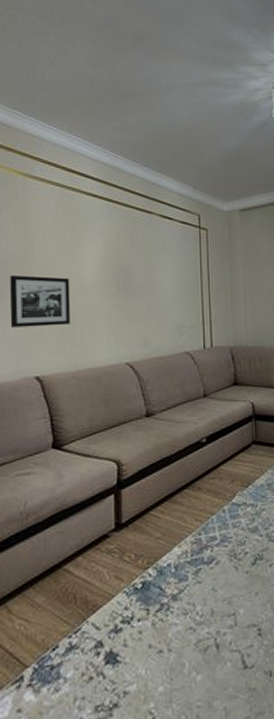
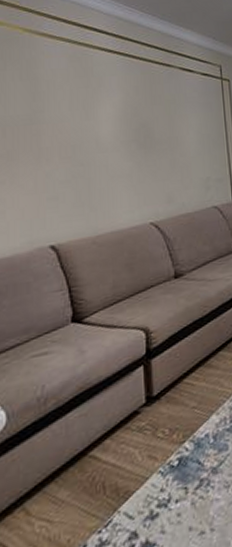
picture frame: present [9,275,70,328] -> none [18,137,87,195]

